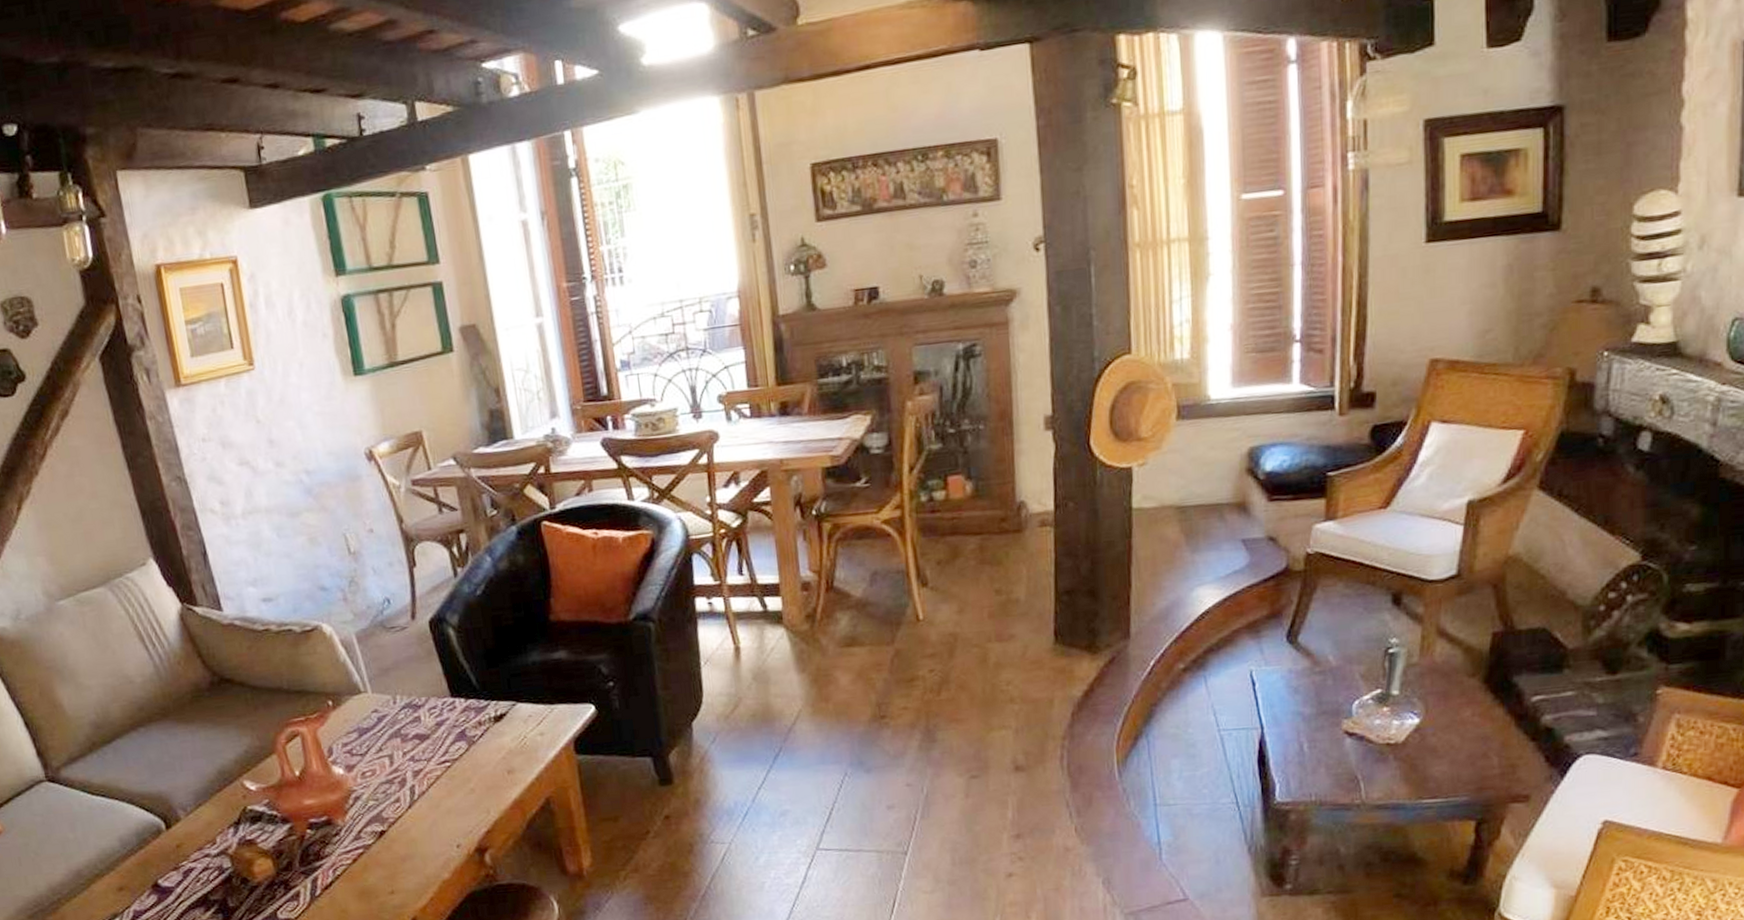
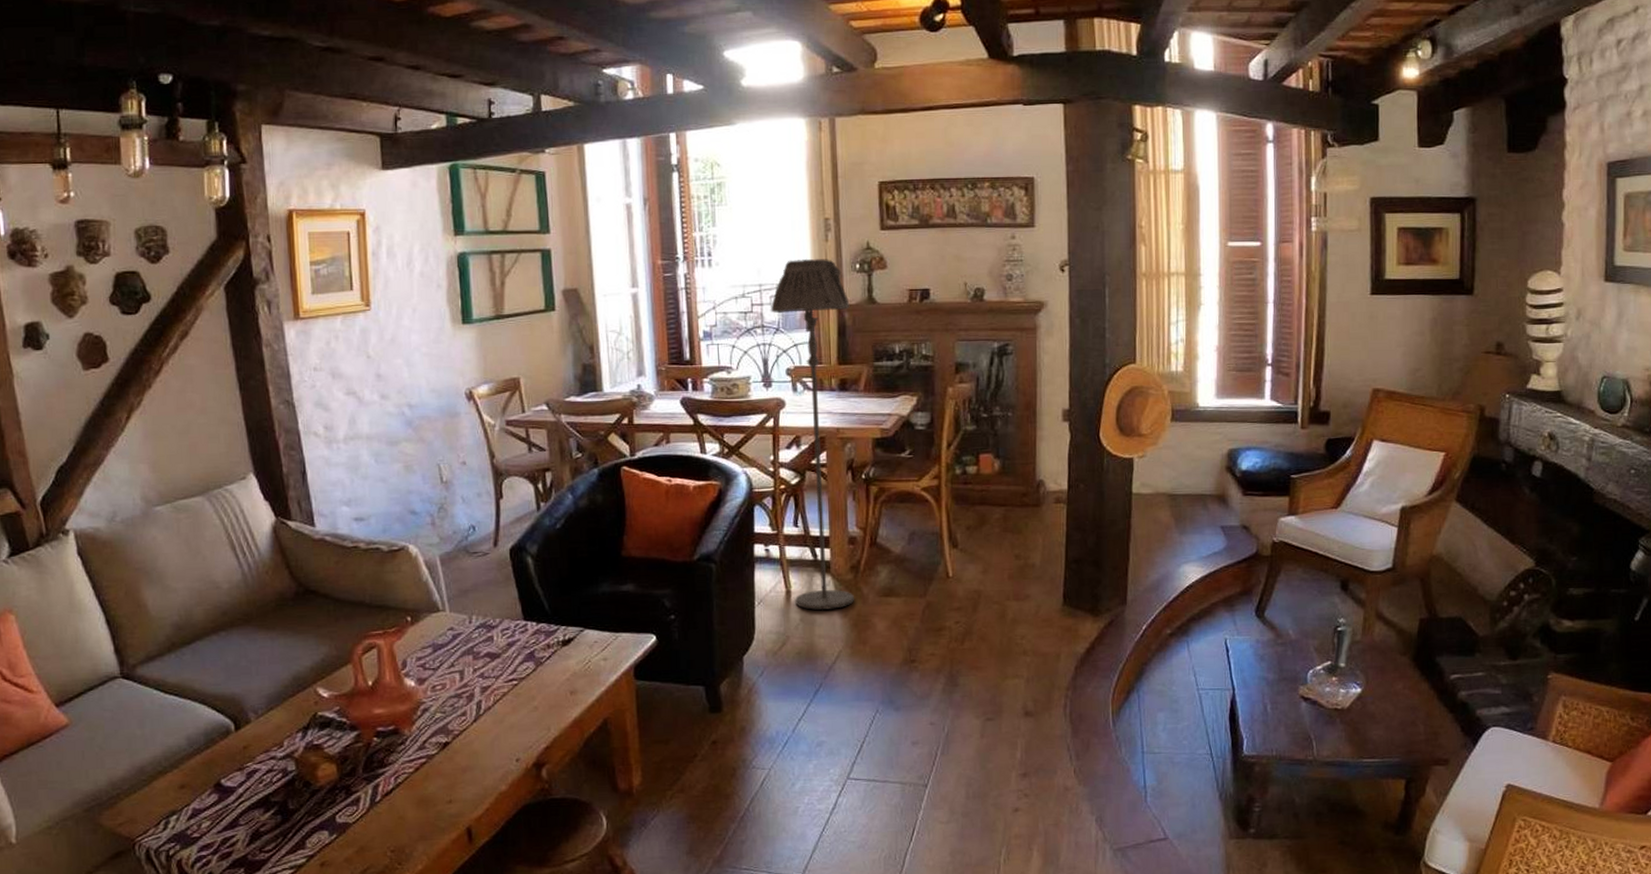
floor lamp: none [695,262,812,667] -> present [771,258,854,611]

